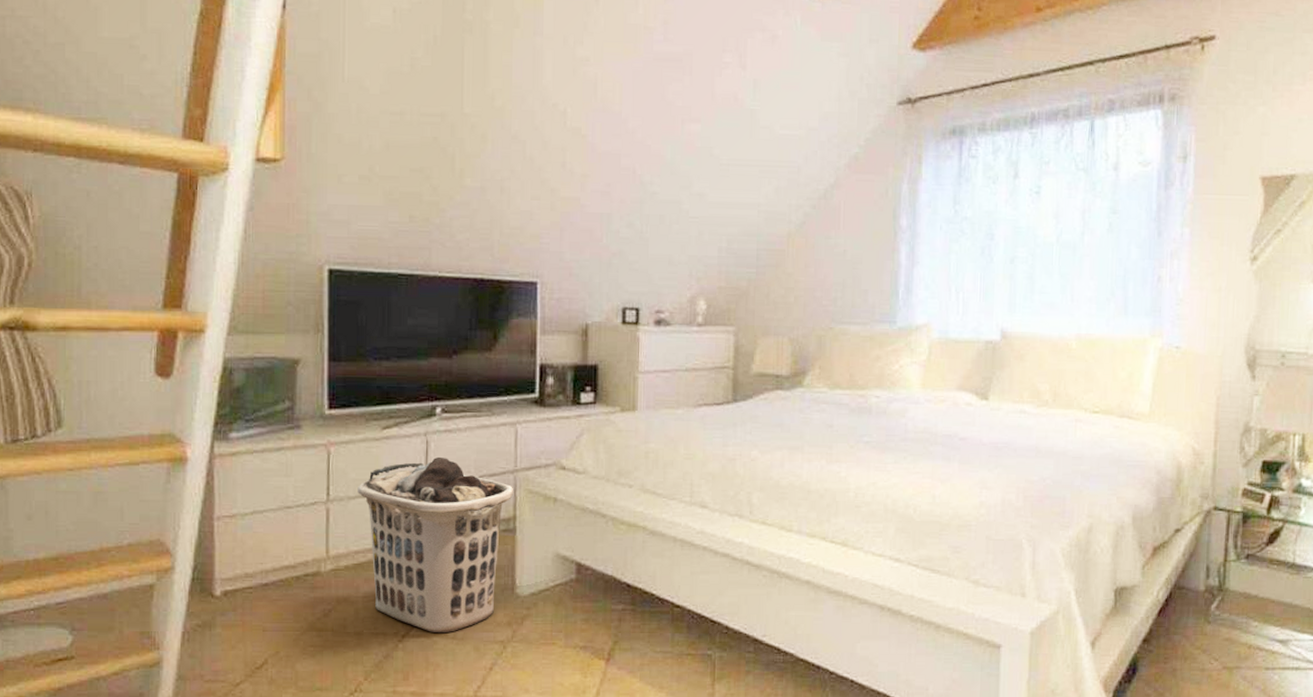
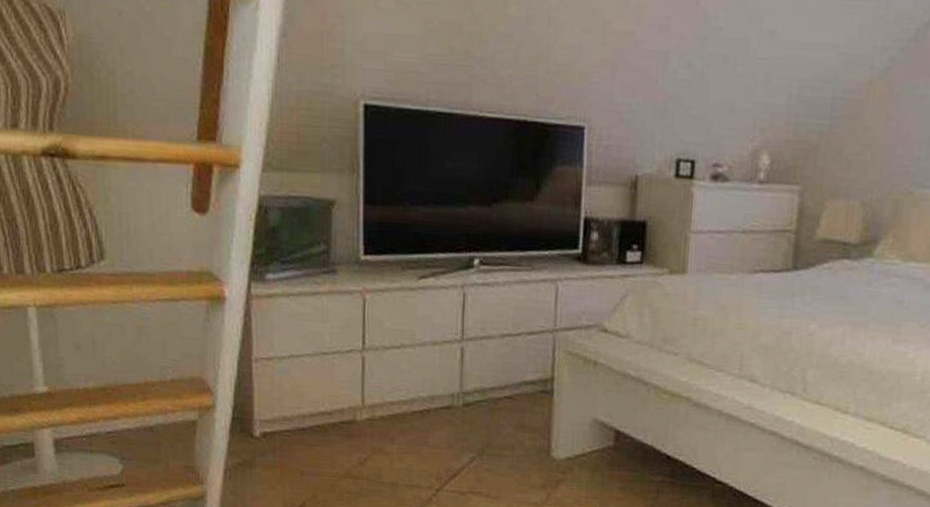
clothes hamper: present [358,456,514,634] -> none [393,310,553,491]

